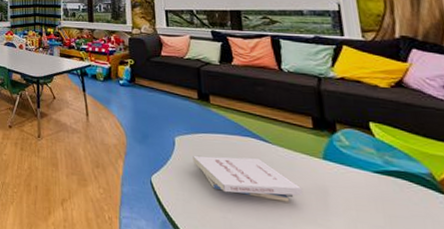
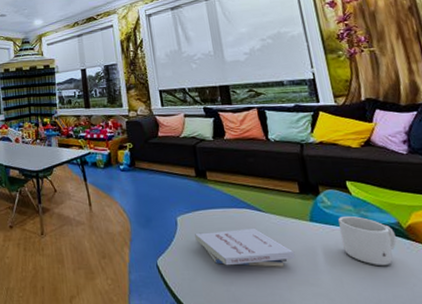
mug: none [356,158,427,219] -> present [338,215,397,267]

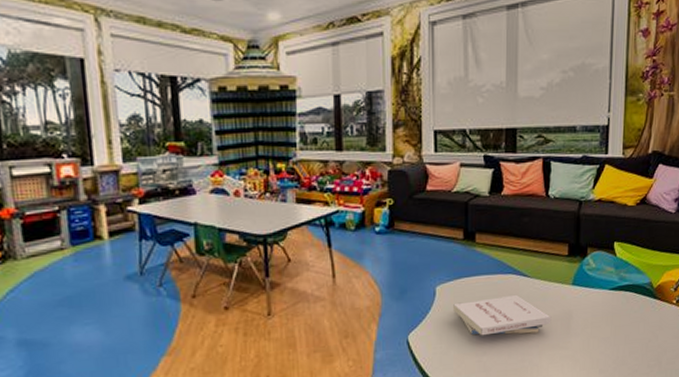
mug: present [338,215,397,267] -> none [596,277,645,326]

